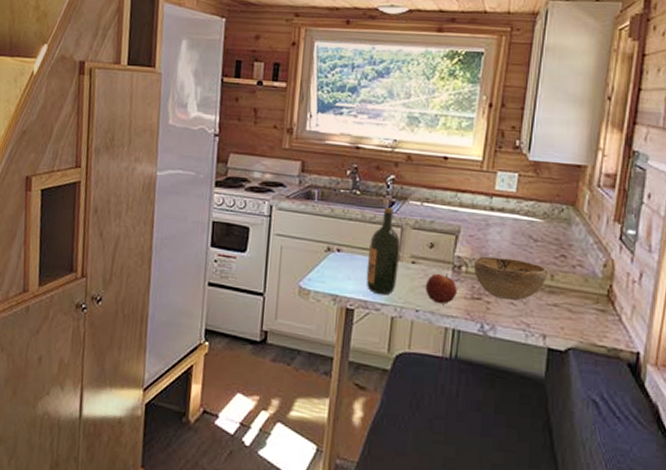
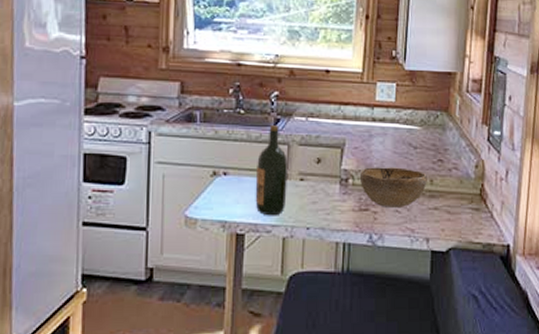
apple: present [425,273,457,304] -> none [314,187,345,219]

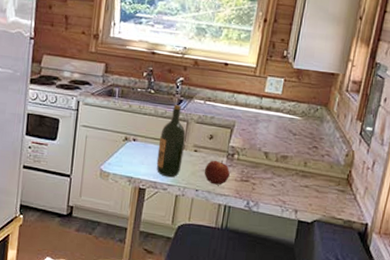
apple: none [314,187,345,219] -> present [204,160,230,185]
decorative bowl: present [359,167,427,209] -> none [243,146,302,183]

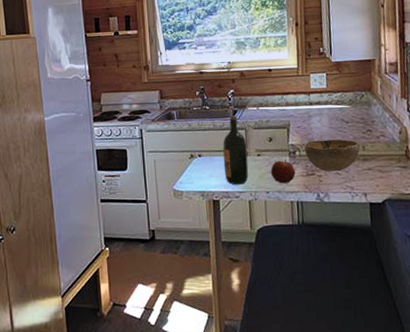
decorative bowl: none [243,146,302,183] -> present [304,139,360,172]

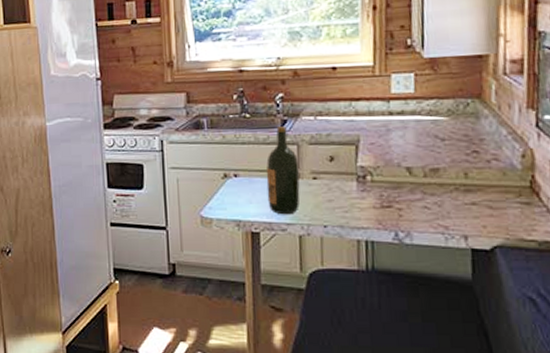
apple: present [270,159,295,184] -> none [330,184,365,217]
decorative bowl: present [304,139,360,172] -> none [378,161,461,205]

